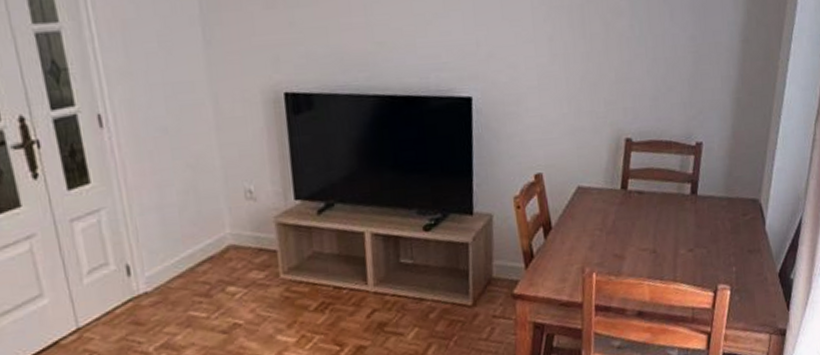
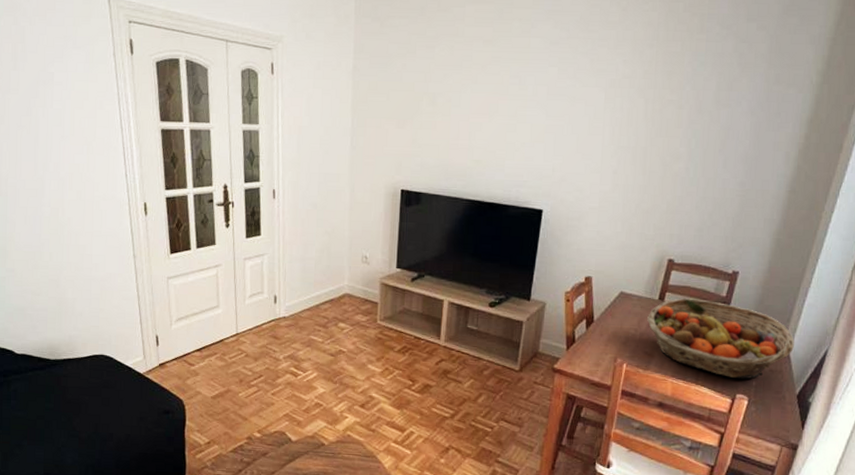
fruit basket: none [612,181,769,268] -> present [647,298,794,379]

